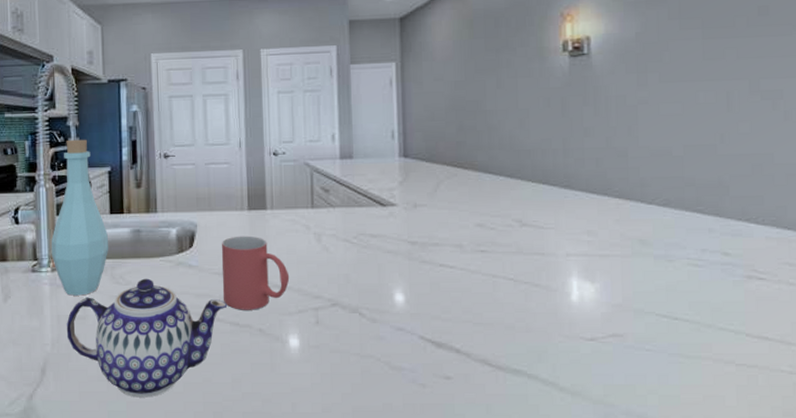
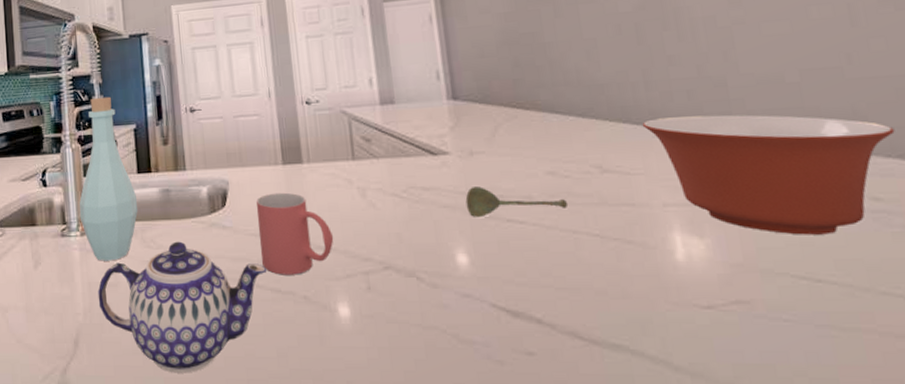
soupspoon: none [406,235,491,262] -> present [465,186,569,217]
mixing bowl: none [557,180,747,282] -> present [641,114,895,235]

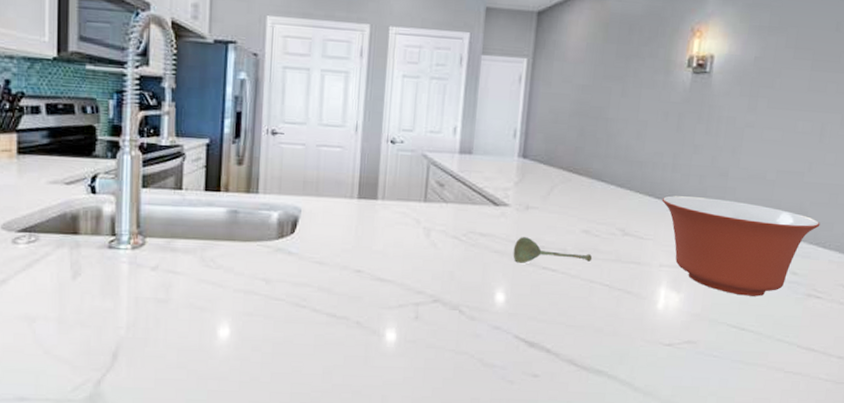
bottle: present [79,96,138,261] -> none [132,103,201,277]
teapot: present [97,241,267,373] -> none [144,263,326,387]
mug: present [255,192,334,275] -> none [322,225,394,302]

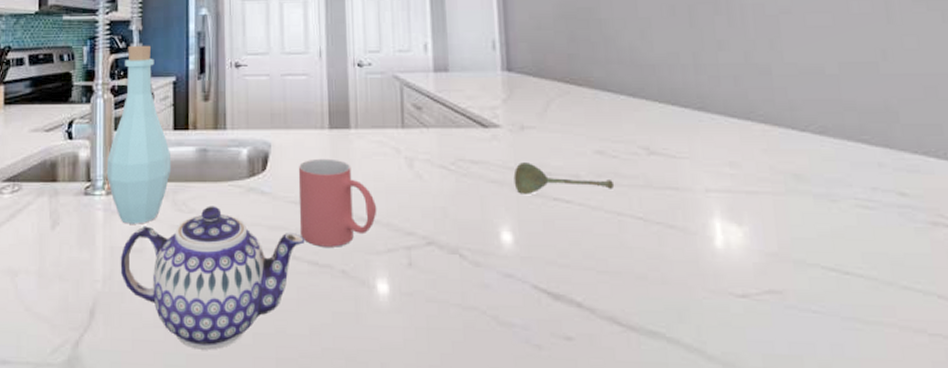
bottle: none [132,103,201,277] -> present [106,45,172,224]
teapot: none [144,263,326,387] -> present [120,206,305,350]
mug: none [322,225,394,302] -> present [298,158,377,247]
mixing bowl: present [661,196,820,297] -> none [689,102,922,227]

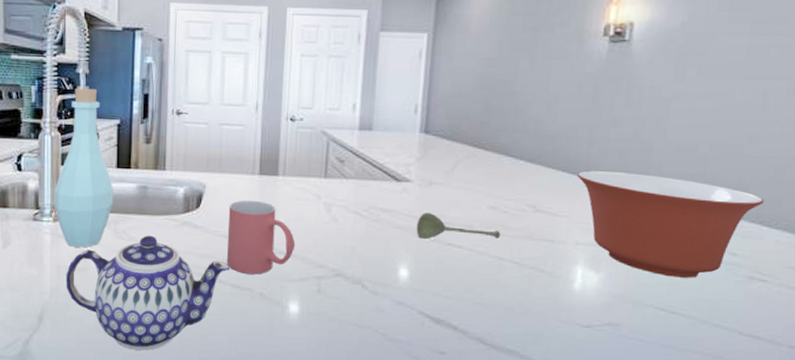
mixing bowl: none [689,102,922,227] -> present [576,171,764,278]

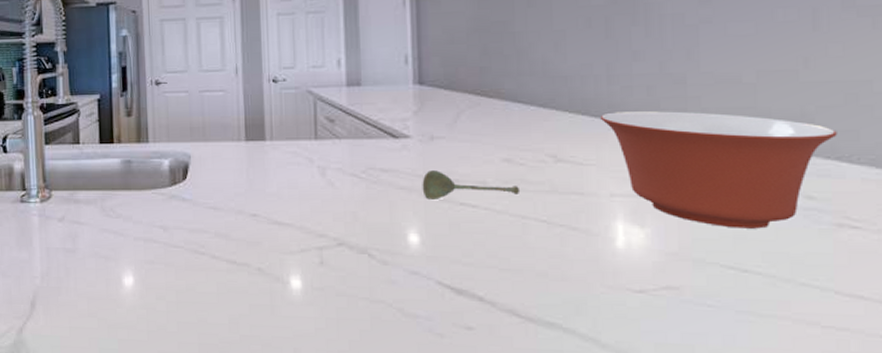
bottle: present [53,88,114,248] -> none [39,65,99,228]
teapot: present [66,235,231,351] -> none [55,211,224,336]
mug: present [227,200,296,275] -> none [216,168,291,248]

